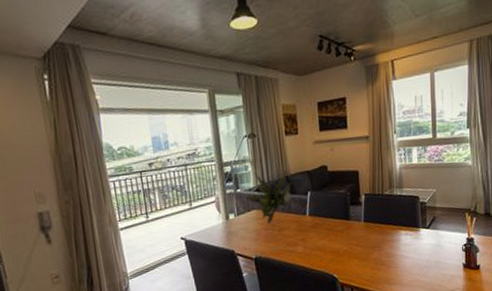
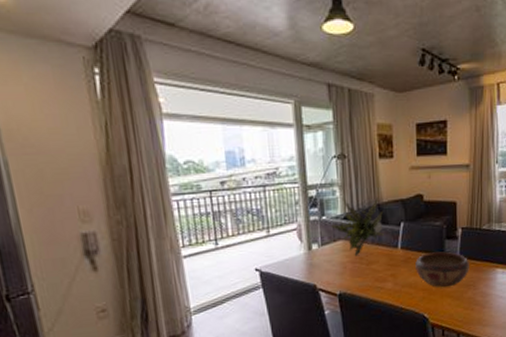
decorative bowl: none [323,217,374,250] -> present [415,251,469,288]

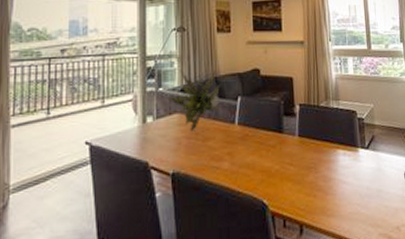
decorative bowl: present [415,251,469,288] -> none [253,129,309,170]

